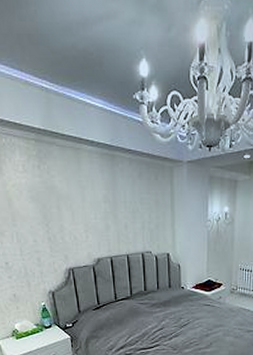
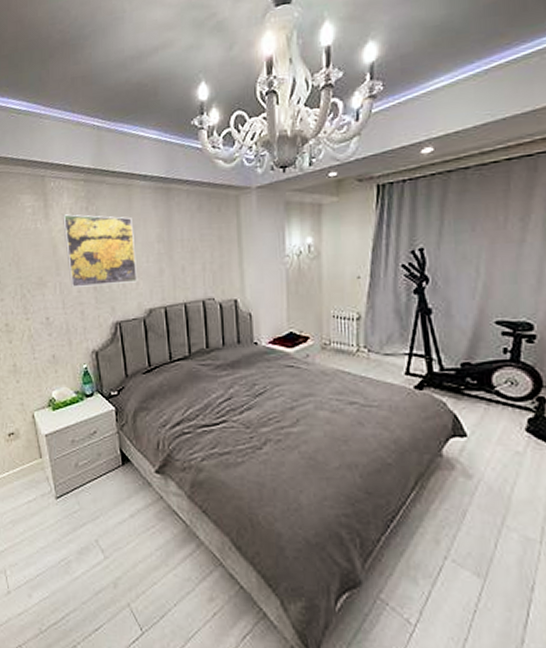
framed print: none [16,171,88,237] -> present [63,214,138,287]

